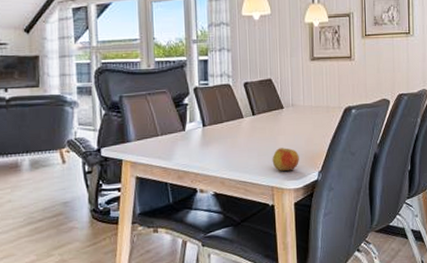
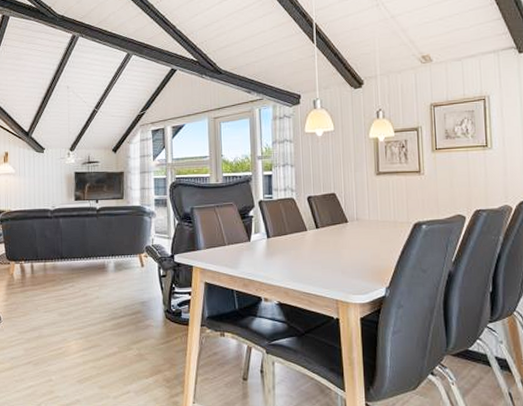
apple: present [272,148,299,171] -> none [336,261,365,285]

